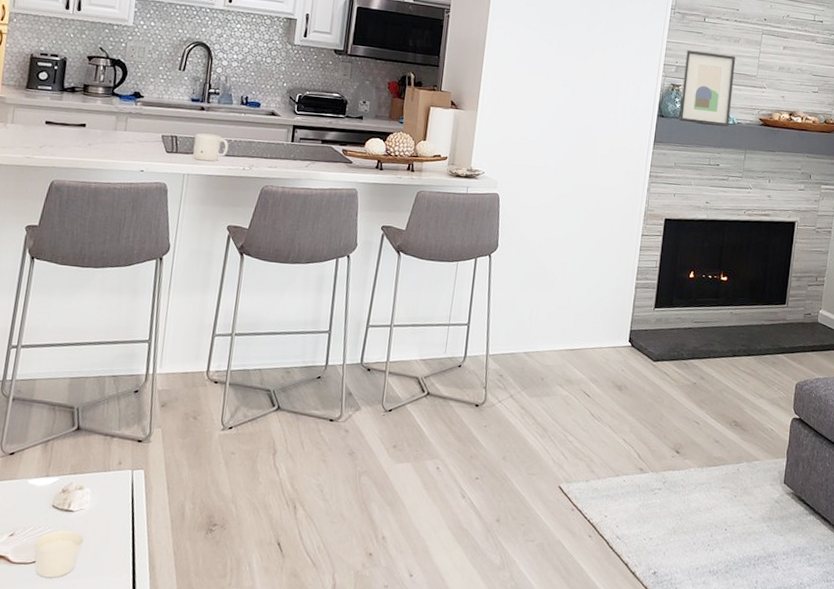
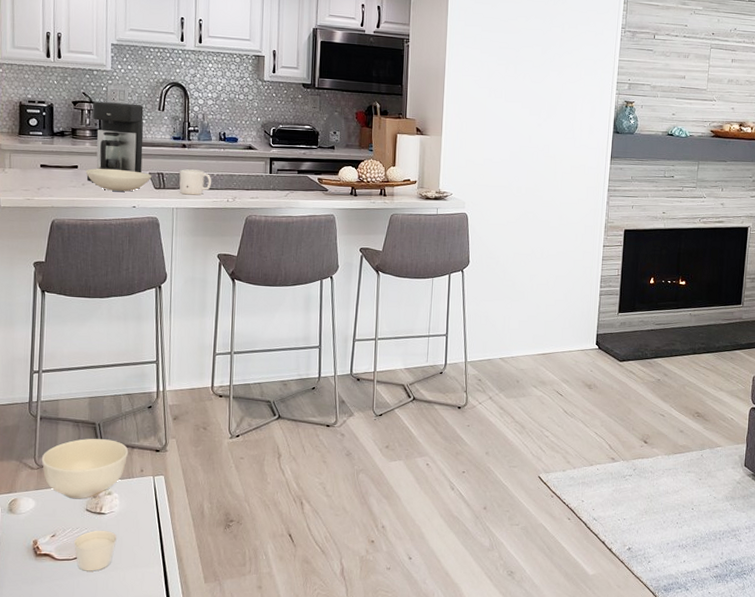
bowl: none [8,424,108,494] -> present [41,438,129,499]
coffee maker: none [93,58,164,142] -> present [86,101,144,182]
bowl: none [93,128,165,155] -> present [85,168,152,192]
picture frame: present [680,51,736,127] -> none [635,68,686,140]

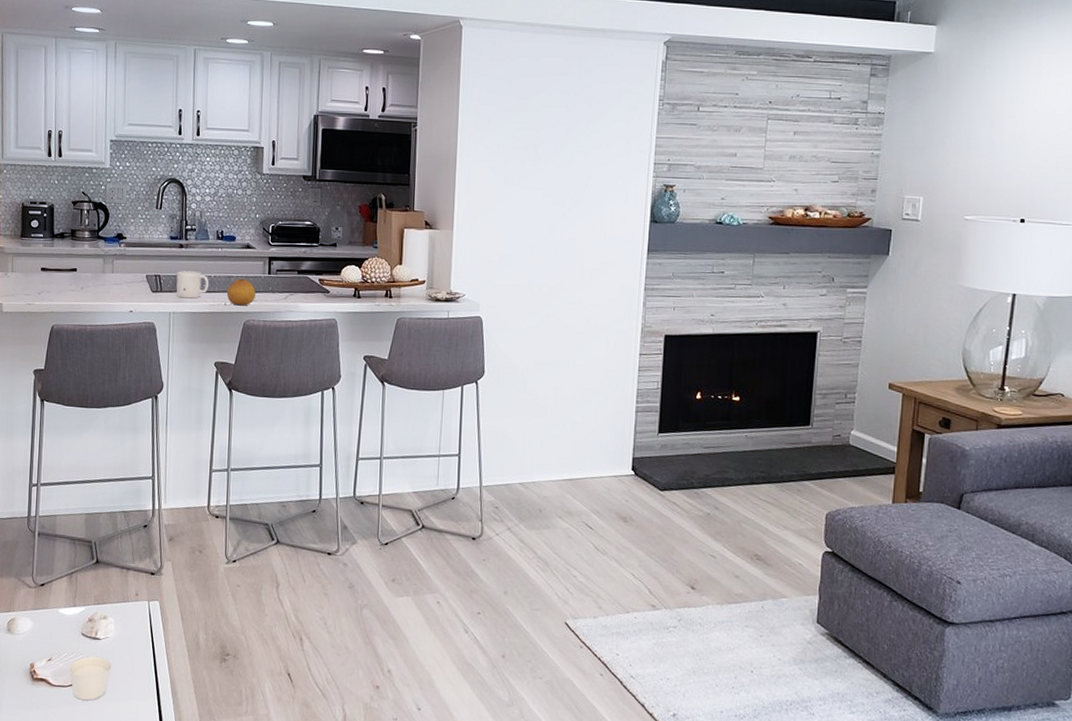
bowl: present [41,438,129,499] -> none [39,557,124,622]
bowl: present [85,168,152,192] -> none [84,271,149,295]
coffee maker: present [86,101,144,182] -> none [85,201,142,285]
fruit: none [229,177,257,202] -> present [226,278,256,306]

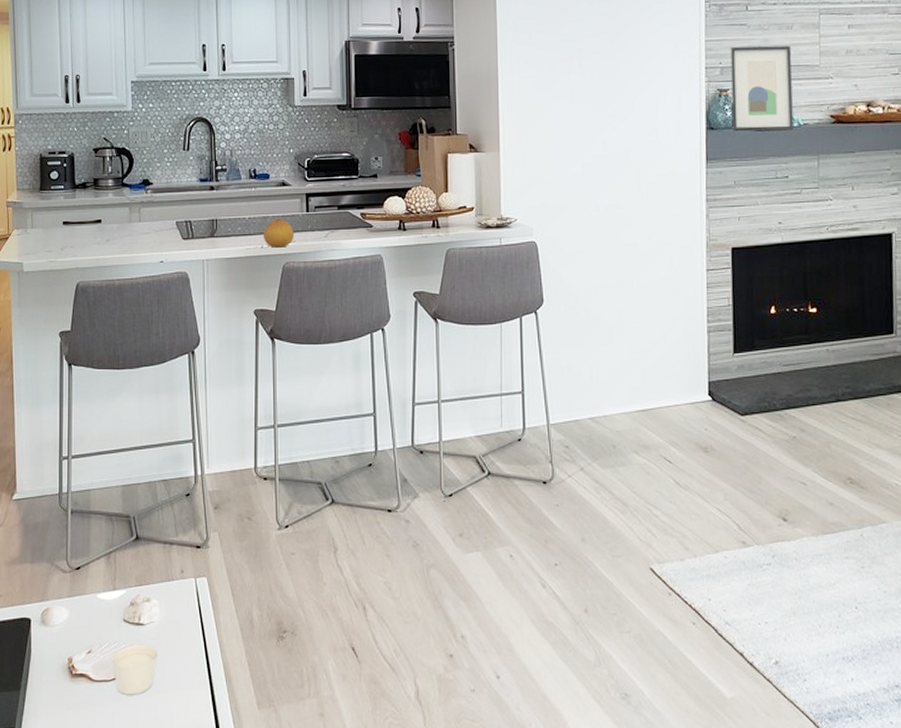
mug: present [176,271,210,299] -> none [209,214,244,244]
picture frame: none [676,145,738,229] -> present [730,45,794,133]

